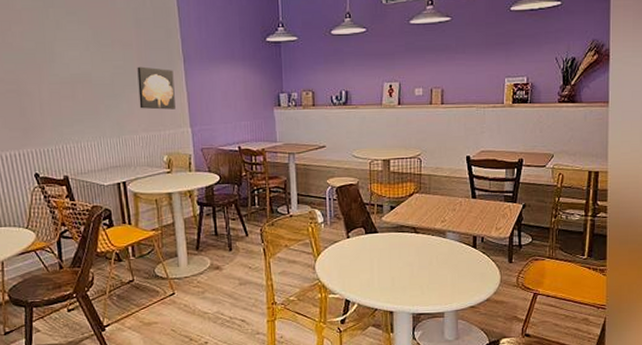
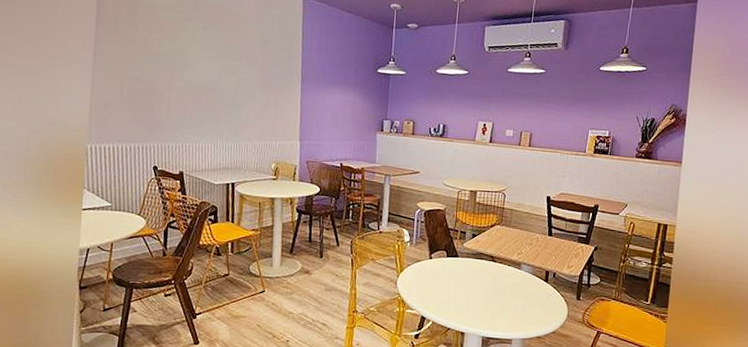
wall art: present [137,66,175,110] -> none [256,81,291,123]

